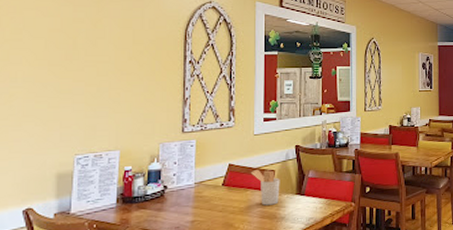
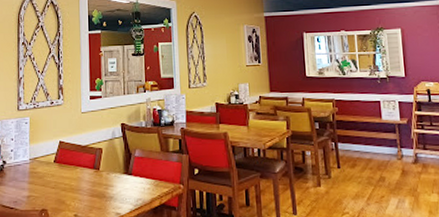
utensil holder: present [250,169,280,206] -> none [79,147,108,184]

